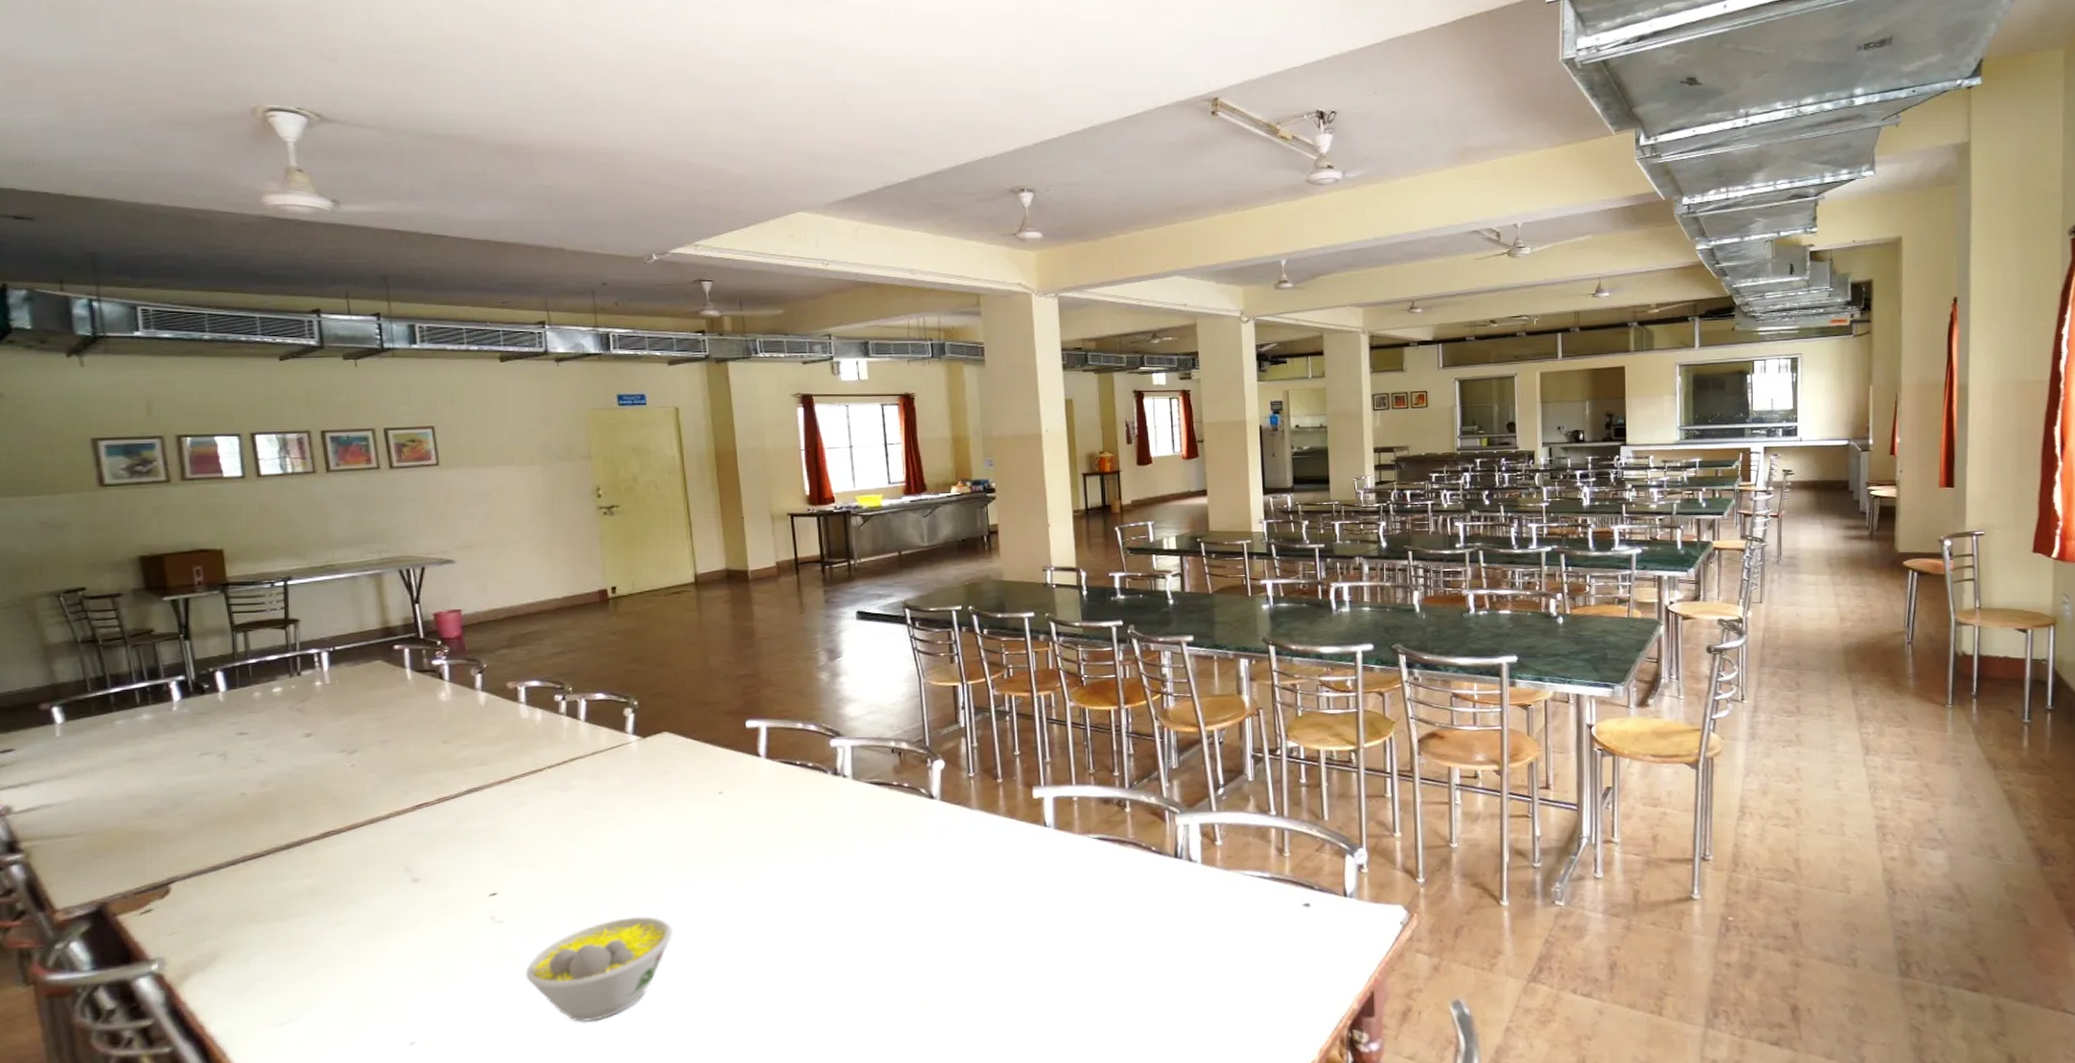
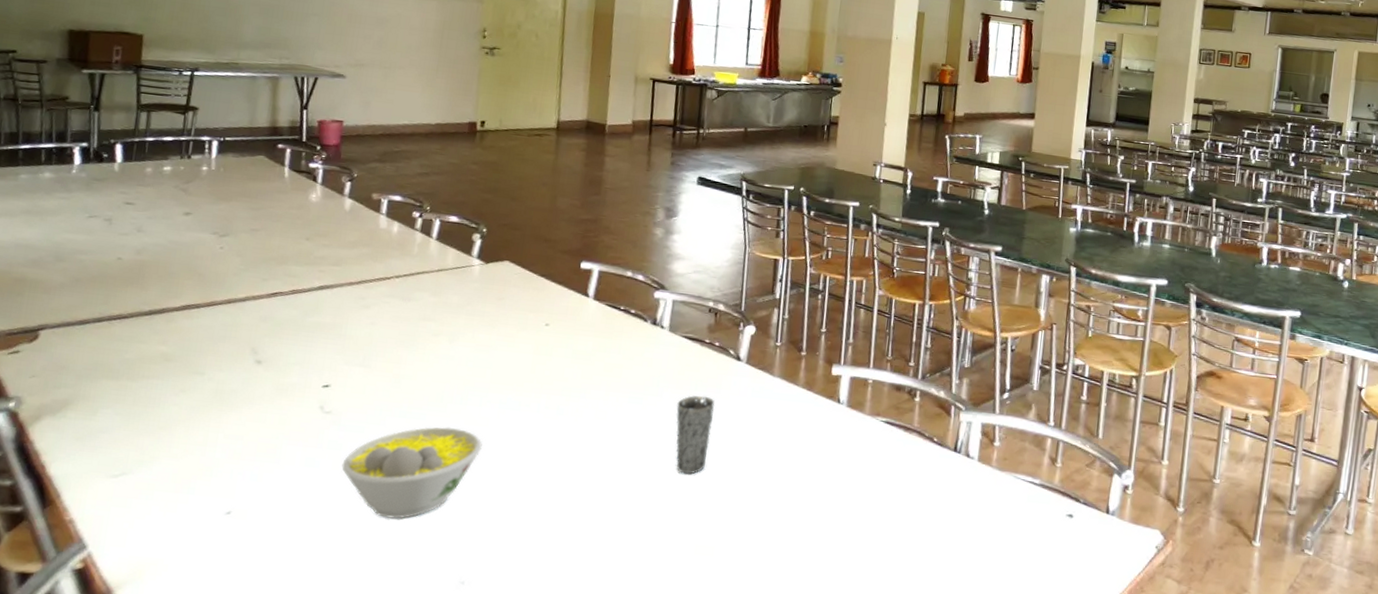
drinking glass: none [874,841,915,926] -> present [676,395,715,474]

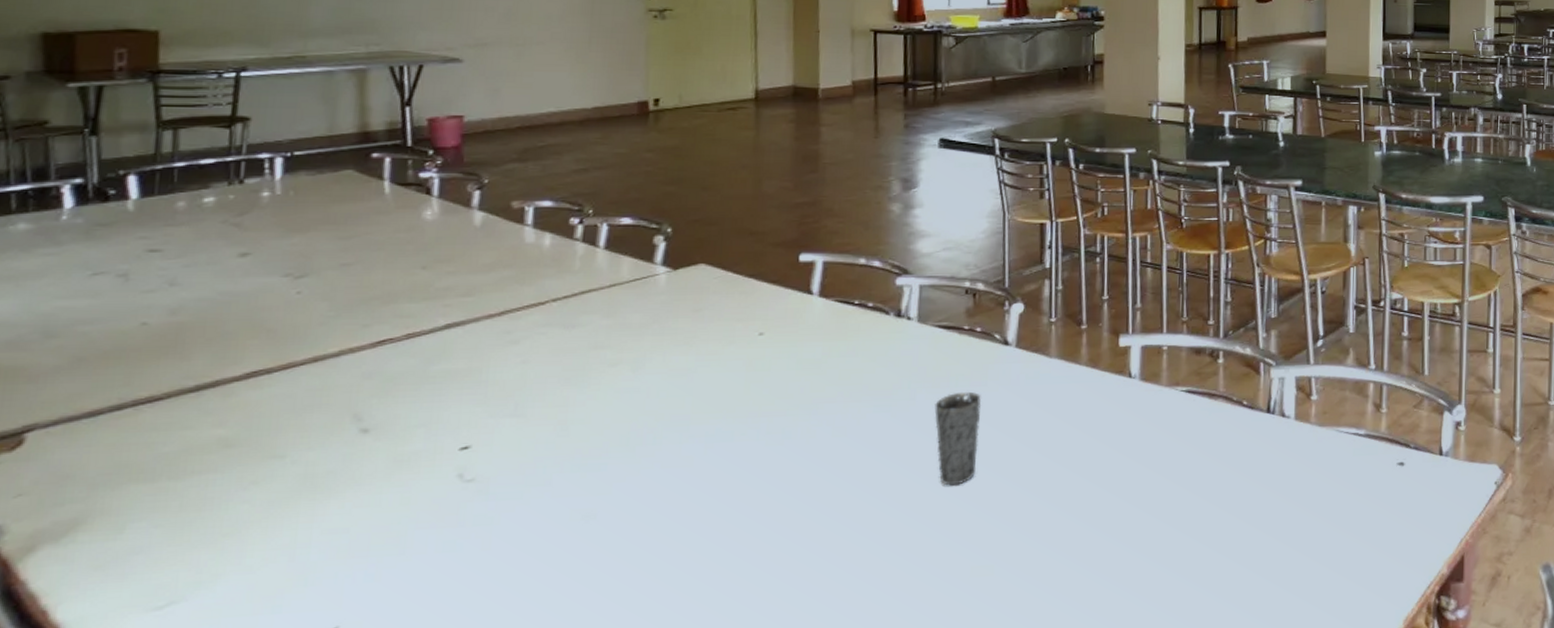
bowl: present [342,426,482,519] -> none [495,474,687,600]

